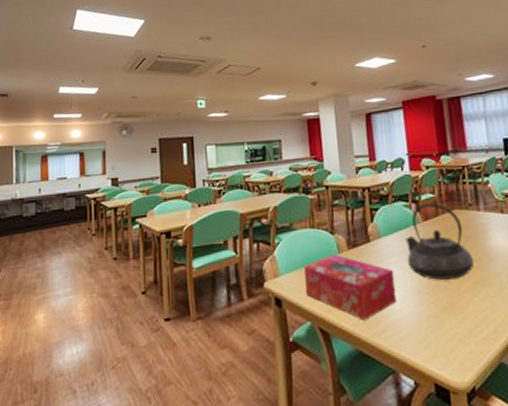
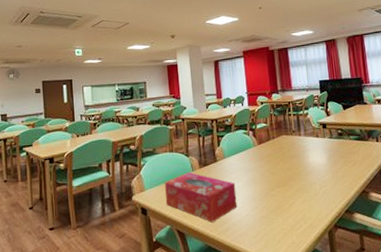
teapot: present [406,203,475,280] -> none [245,130,297,190]

